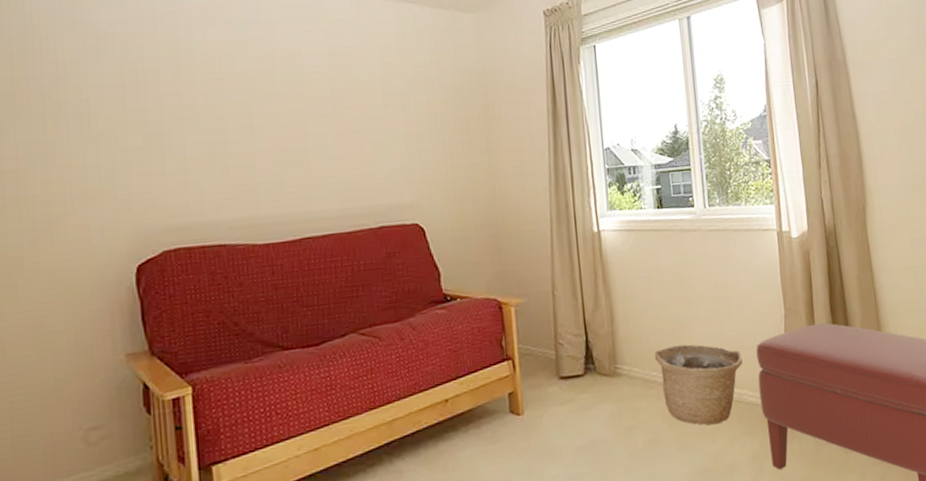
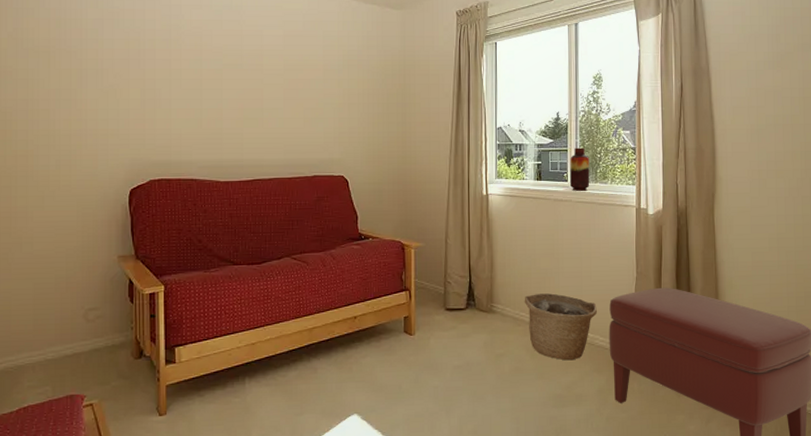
vase: none [695,164,721,219] -> present [569,147,590,192]

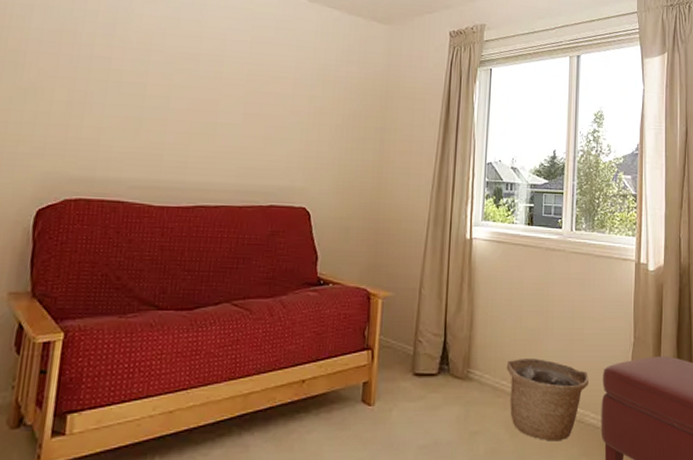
vase: present [569,147,590,192] -> none [564,191,587,241]

